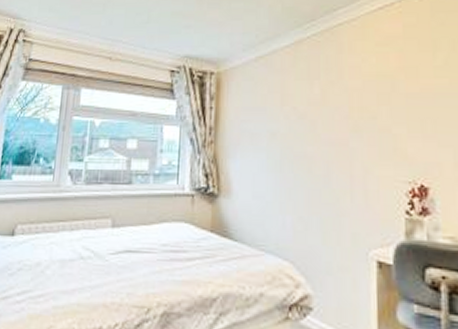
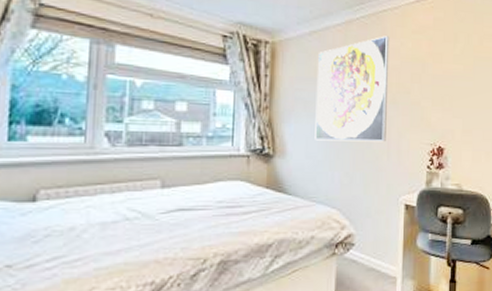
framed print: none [262,53,348,180] -> present [315,36,390,142]

